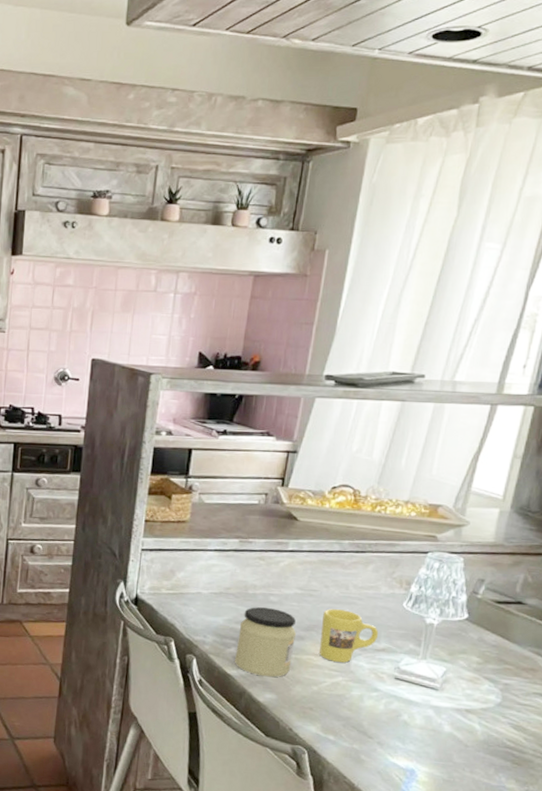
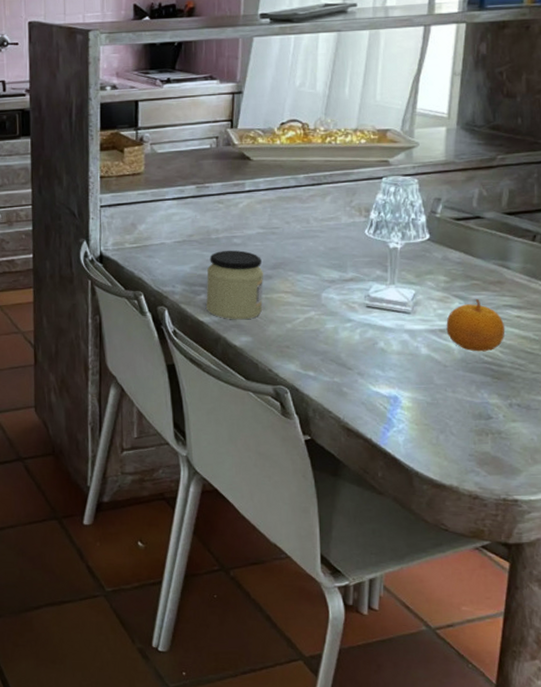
mug: present [319,609,379,663] -> none [288,244,345,297]
fruit: none [472,684,533,737] -> present [446,299,505,352]

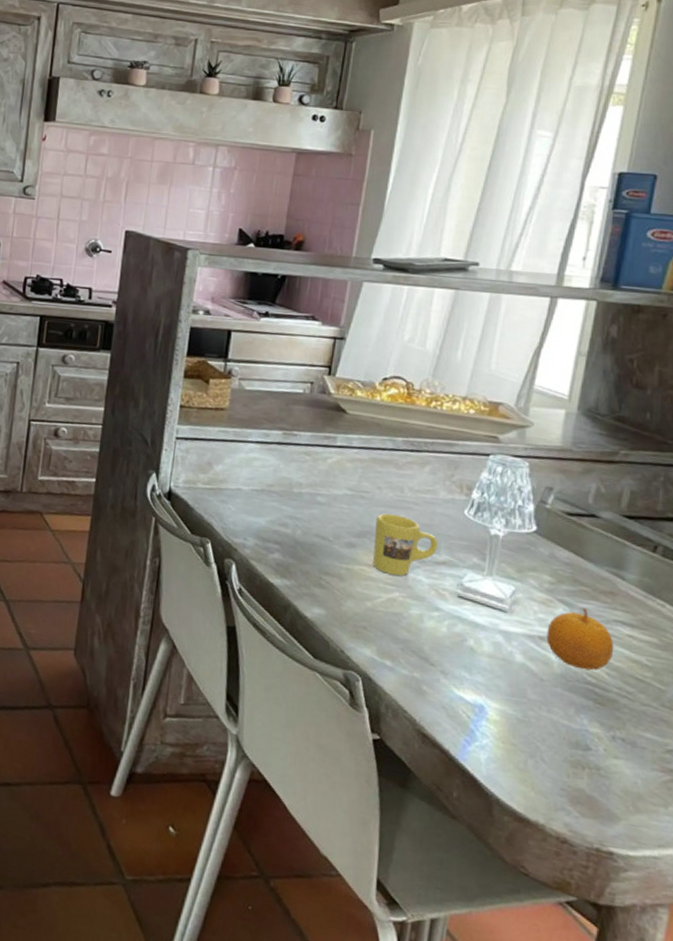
jar: present [206,250,264,320] -> none [279,507,347,589]
mug: none [288,244,345,297] -> present [373,513,439,576]

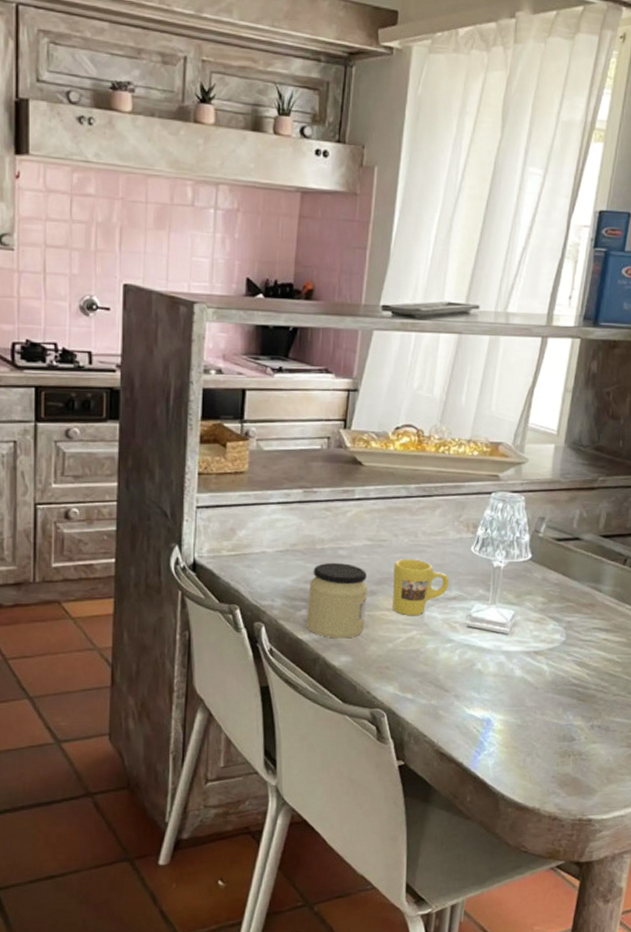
jar: none [279,507,347,589] -> present [306,562,369,639]
fruit: present [546,608,614,671] -> none [540,621,593,674]

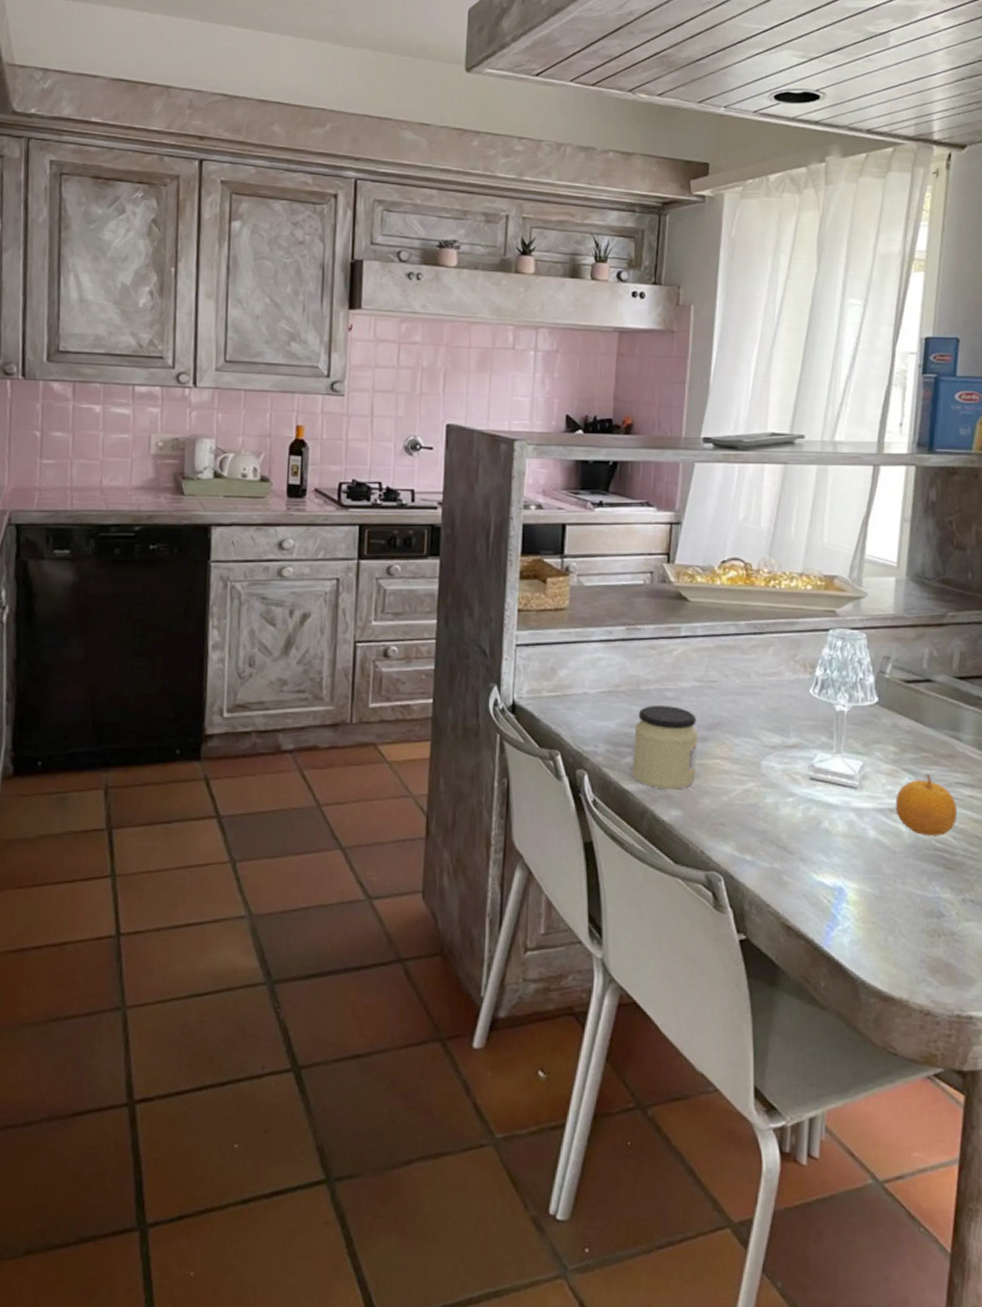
mug: present [393,559,450,615] -> none [726,702,788,765]
fruit: none [540,621,593,674] -> present [895,775,958,837]

